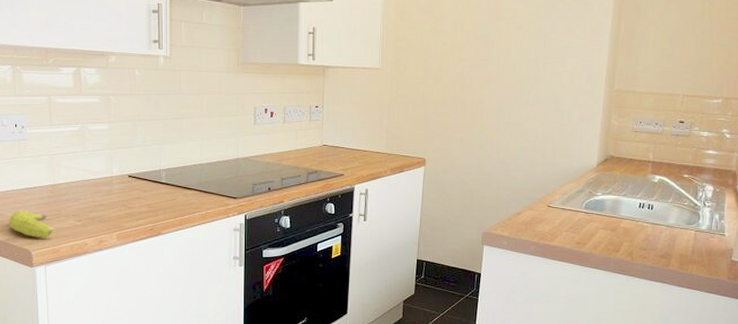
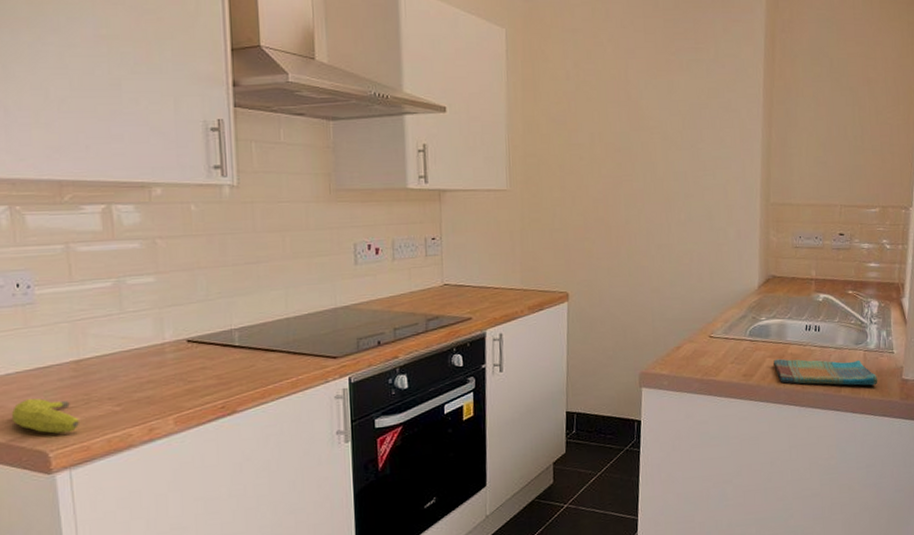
dish towel: none [605,231,707,264] -> present [772,358,878,386]

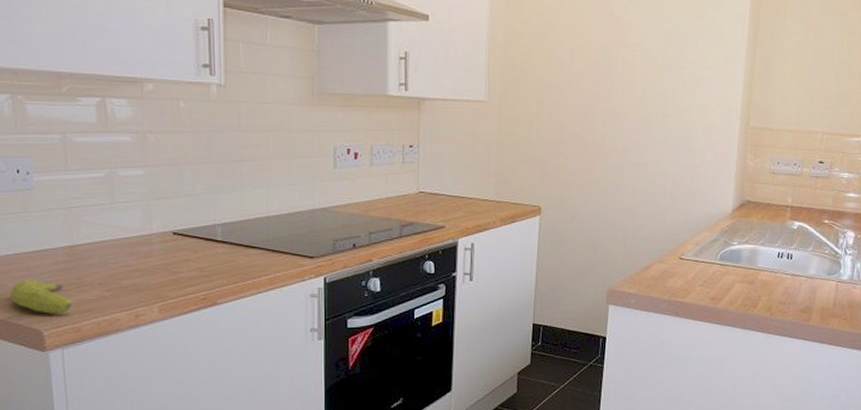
dish towel: present [772,358,878,386] -> none [742,284,849,317]

